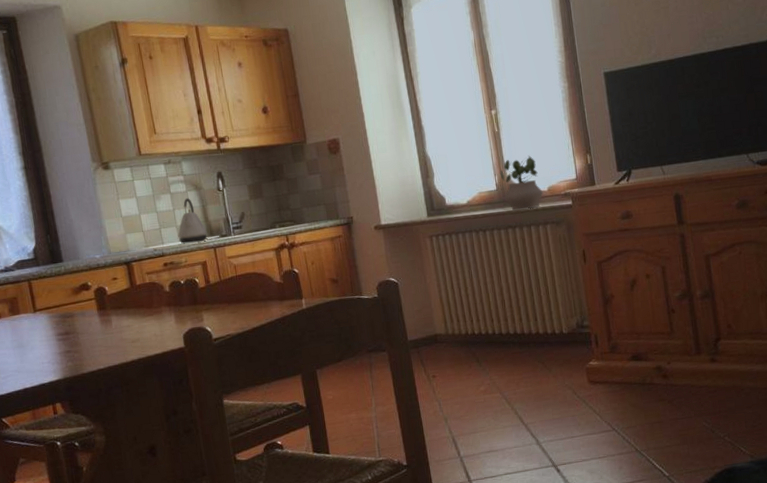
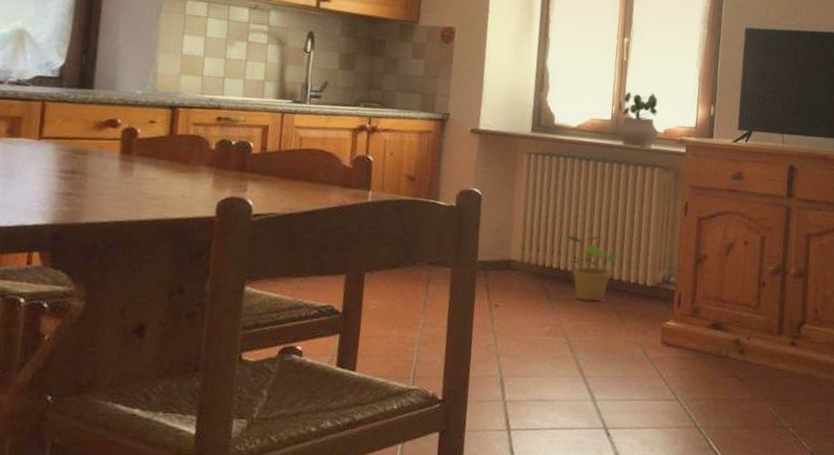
kettle: present [177,198,207,244] -> none [243,51,279,104]
potted plant: none [481,298,533,359] -> present [564,235,621,302]

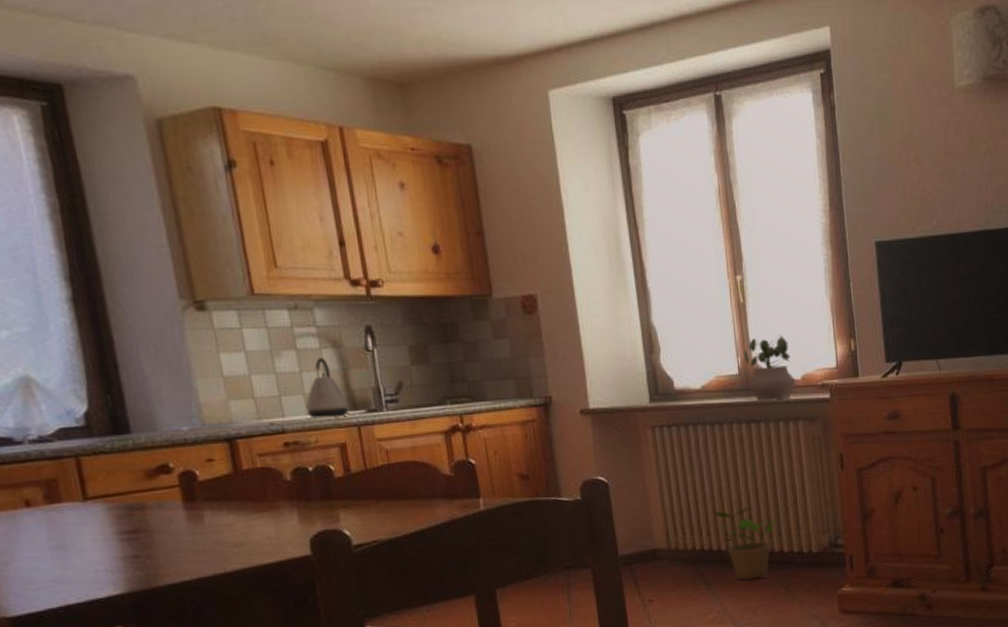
kettle: none [243,51,279,104] -> present [305,357,348,419]

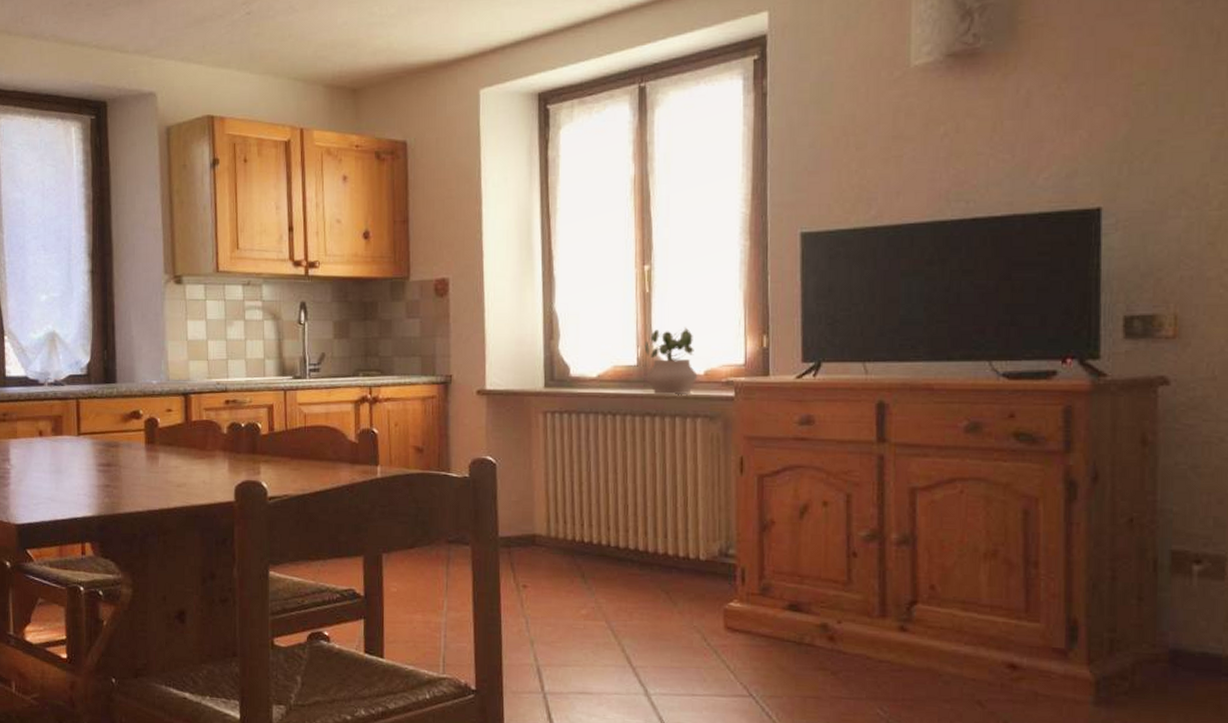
kettle: present [305,357,348,419] -> none [246,328,279,382]
potted plant: present [713,508,777,581] -> none [595,504,664,581]

